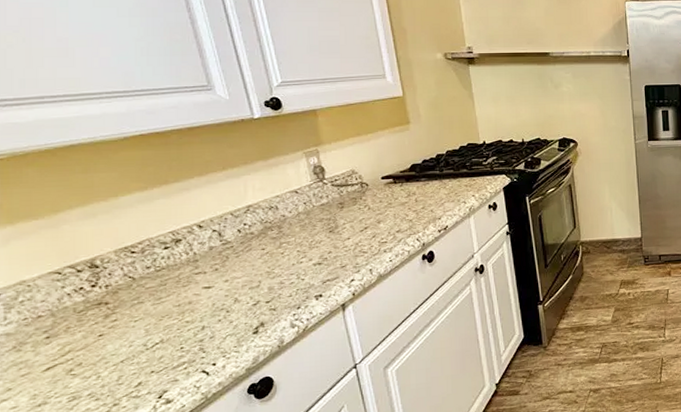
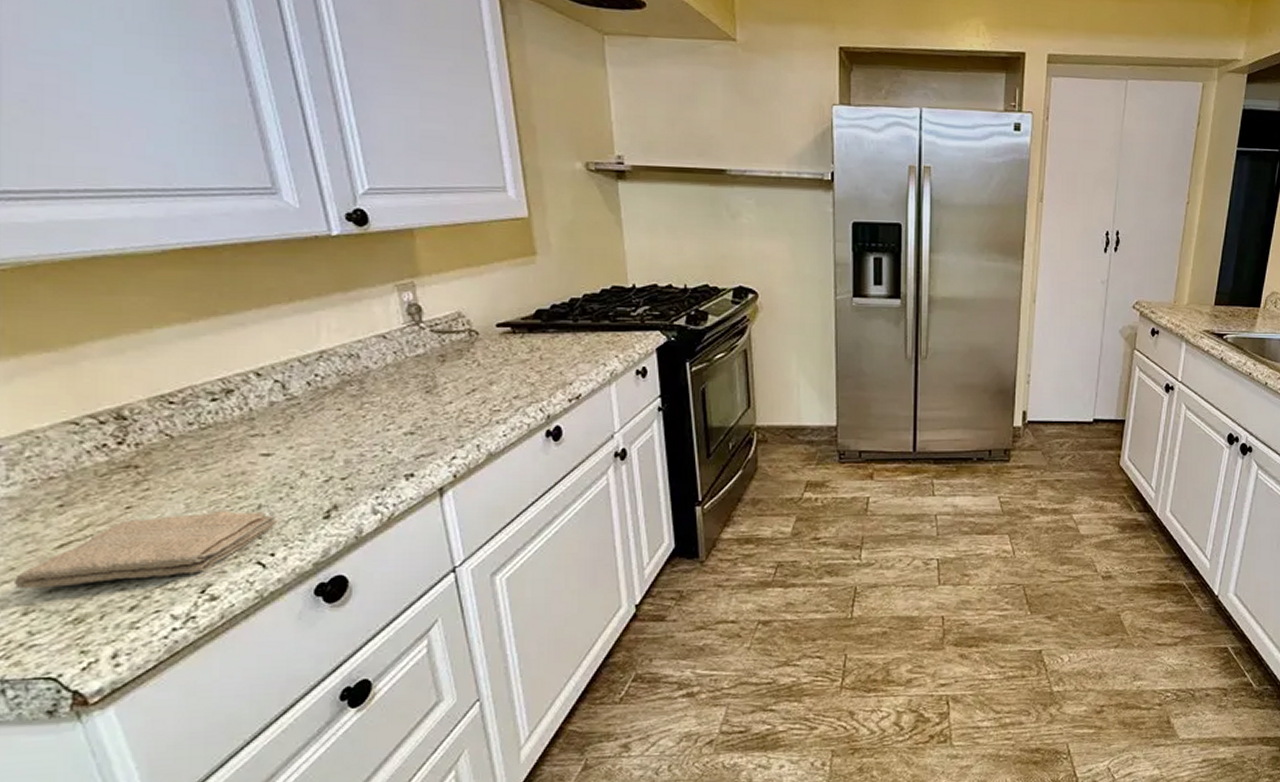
washcloth: none [10,331,217,405] -> present [13,509,276,589]

